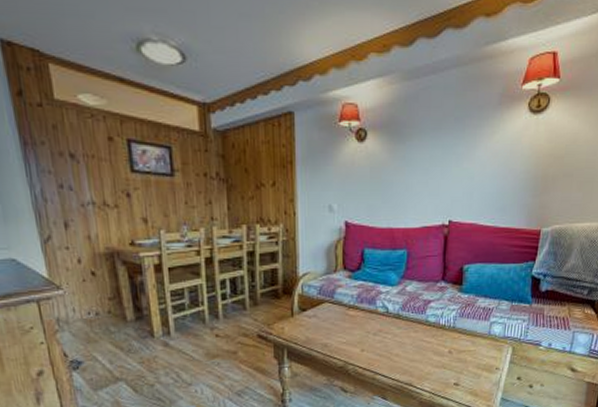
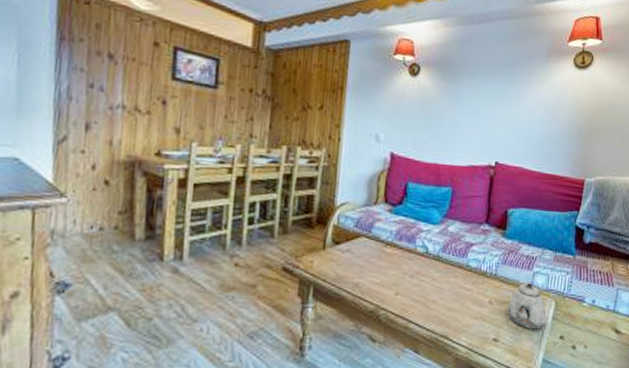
teapot: none [466,332,504,374] -> present [507,283,547,330]

